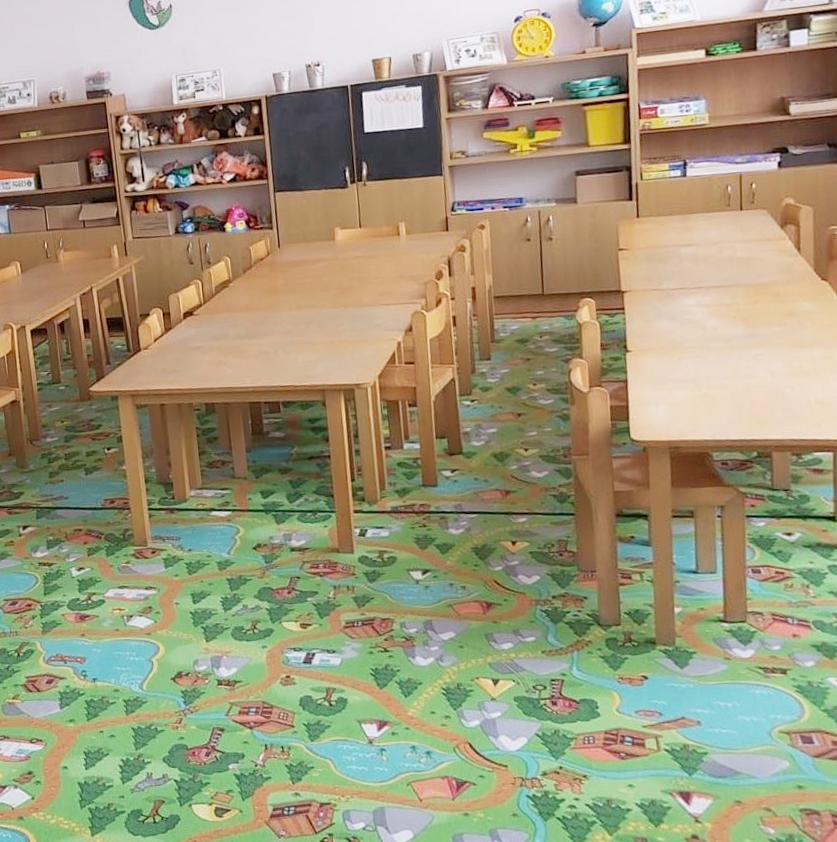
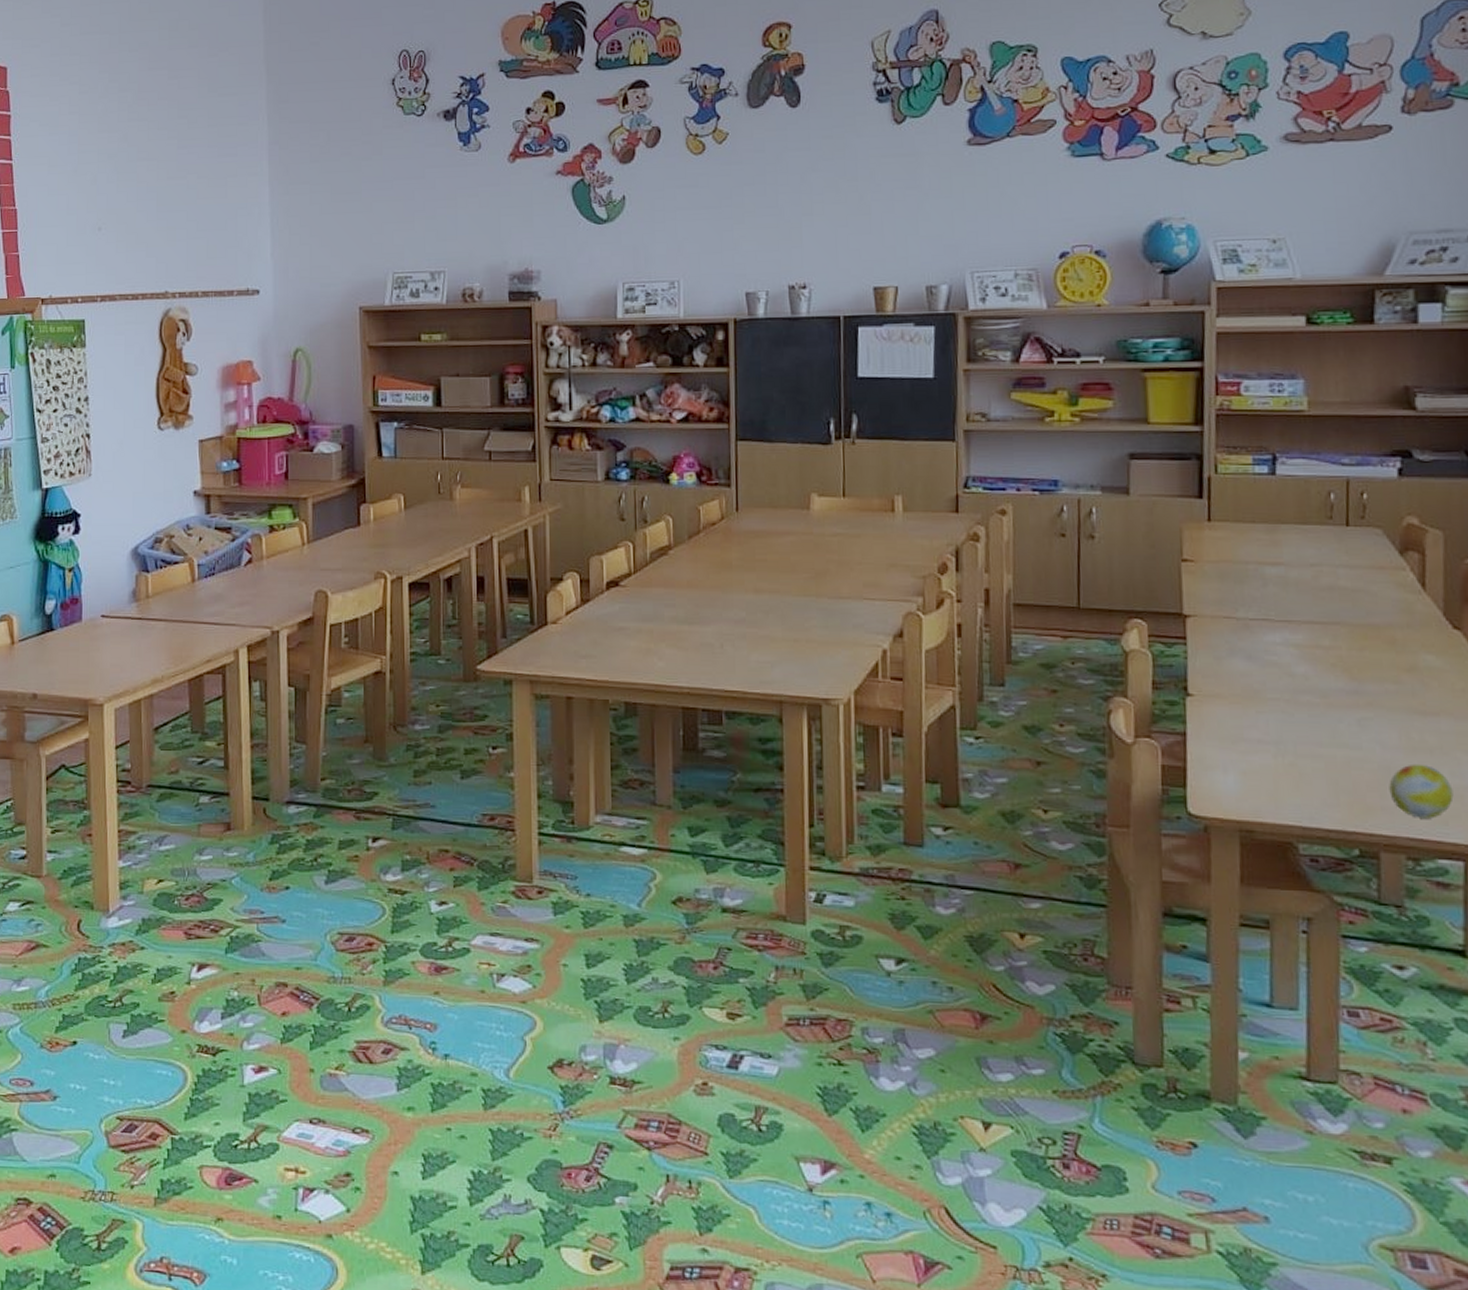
decorative ball: none [777,384,825,424] -> present [1389,763,1454,818]

